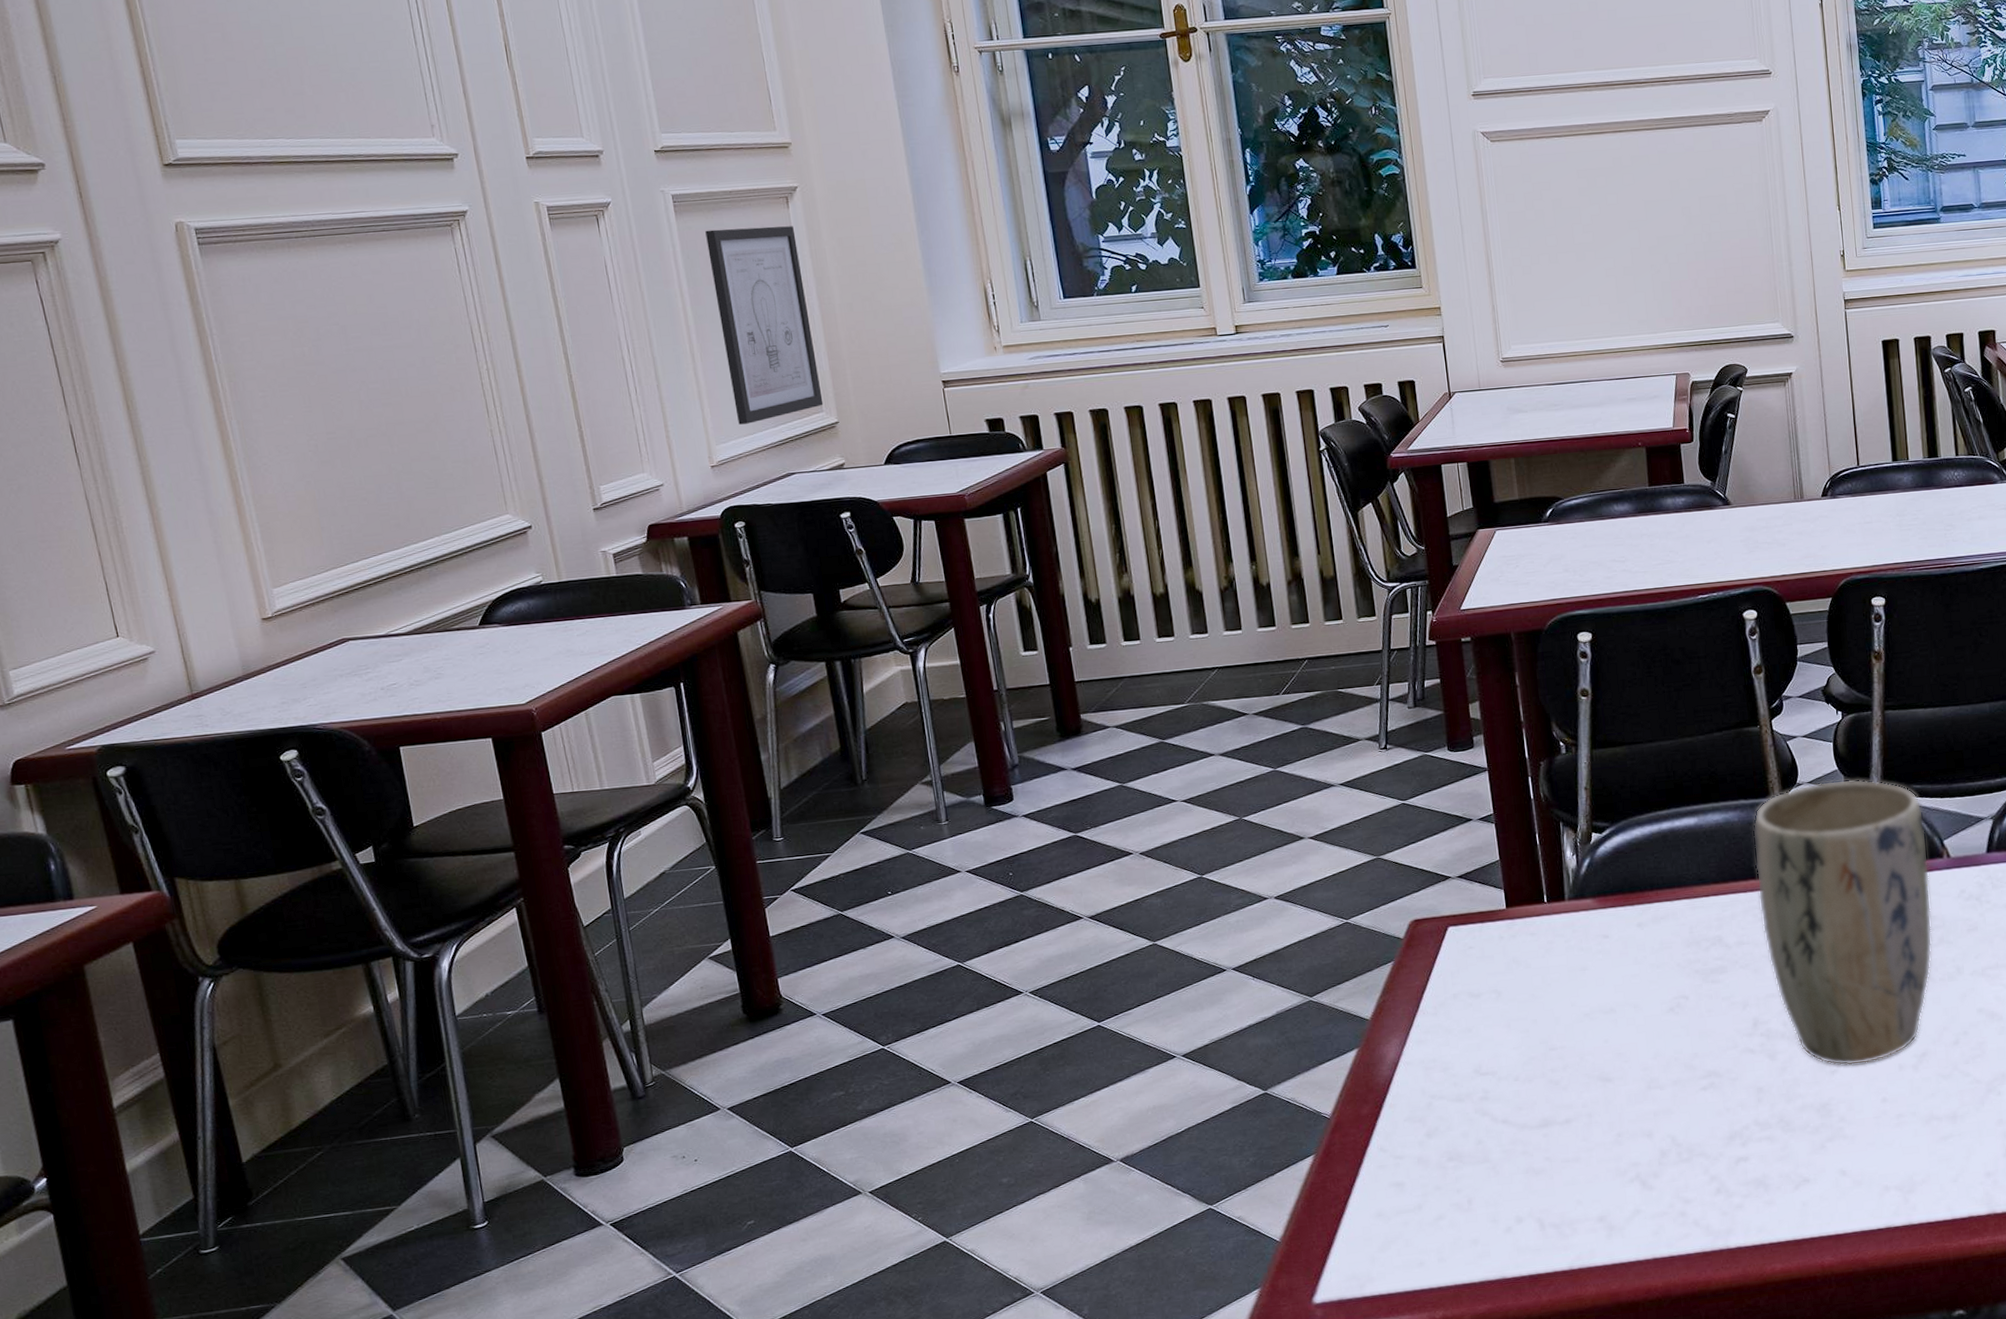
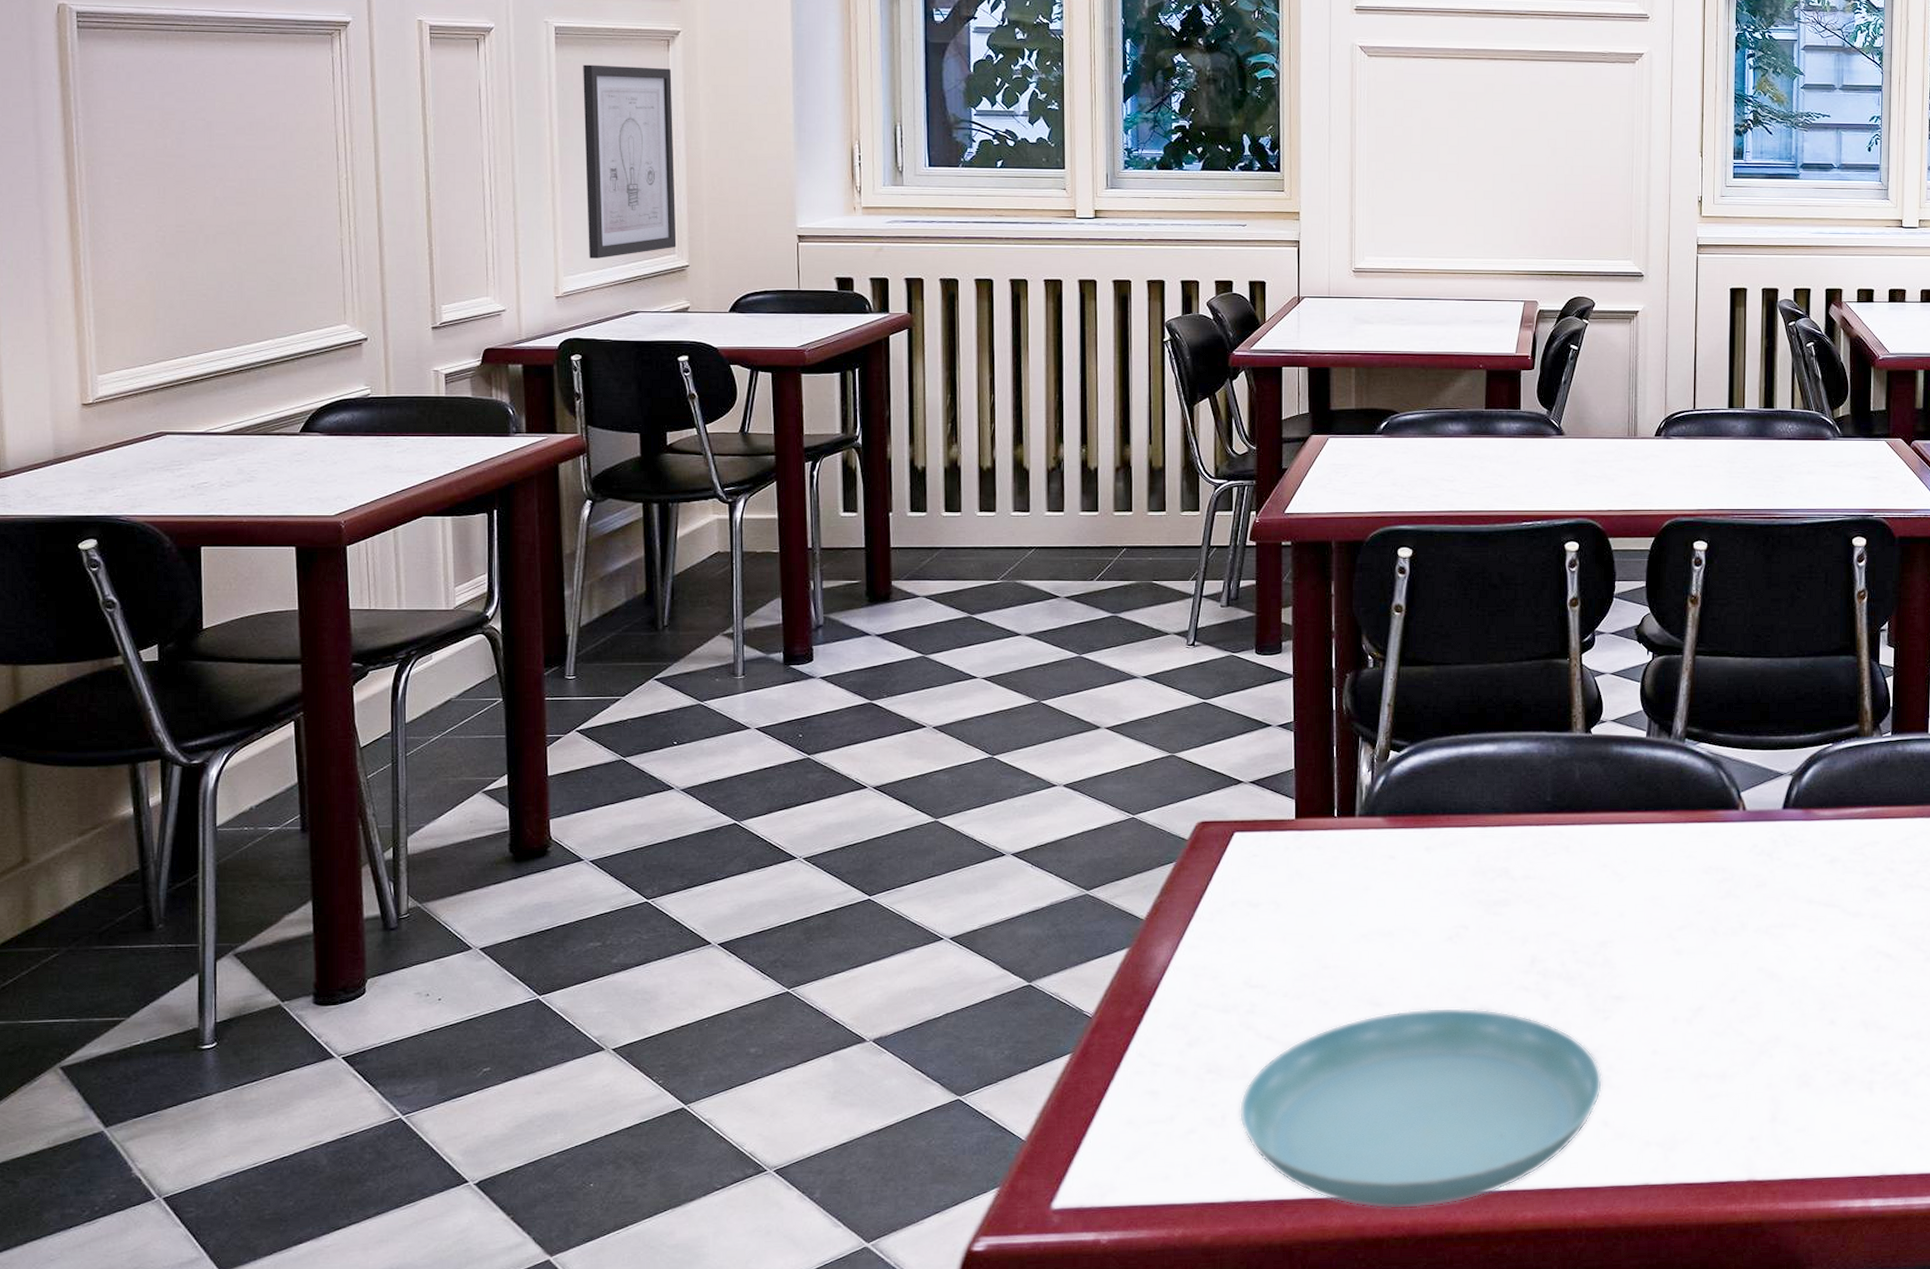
saucer: none [1483,1074,1837,1274] -> present [1239,1007,1603,1209]
plant pot: present [1752,779,1932,1066] -> none [1549,721,1724,1014]

